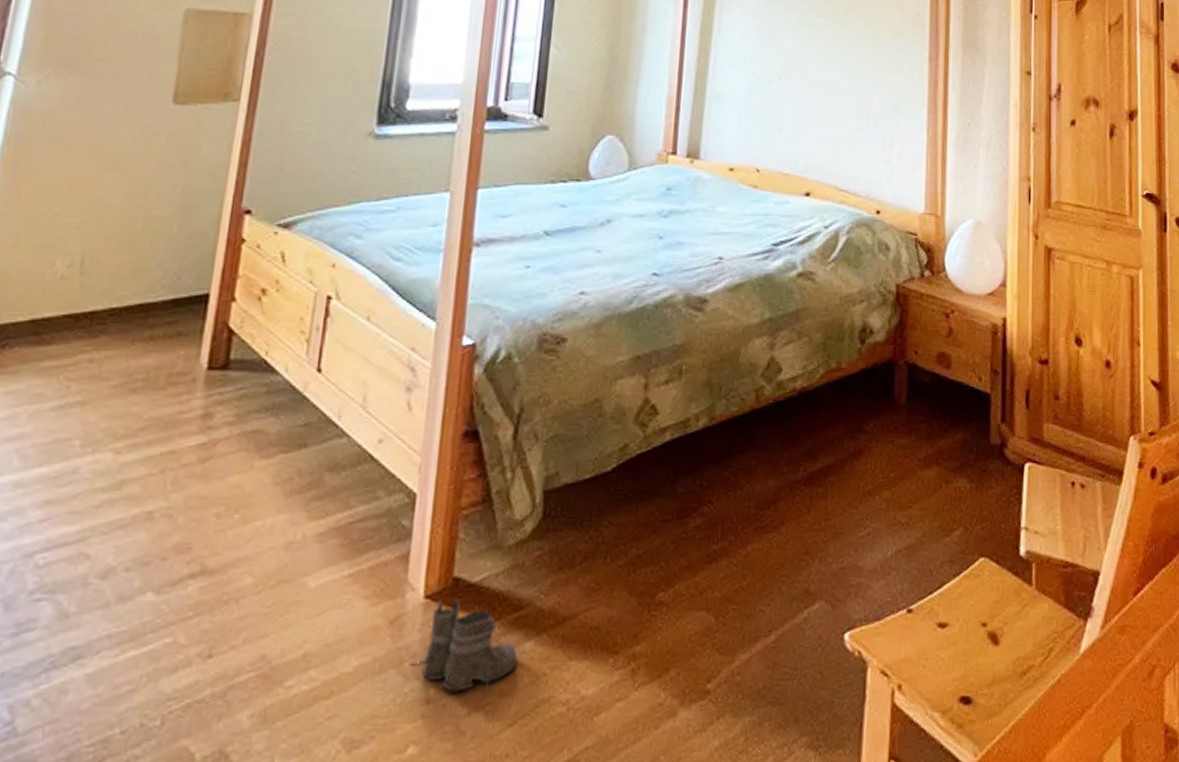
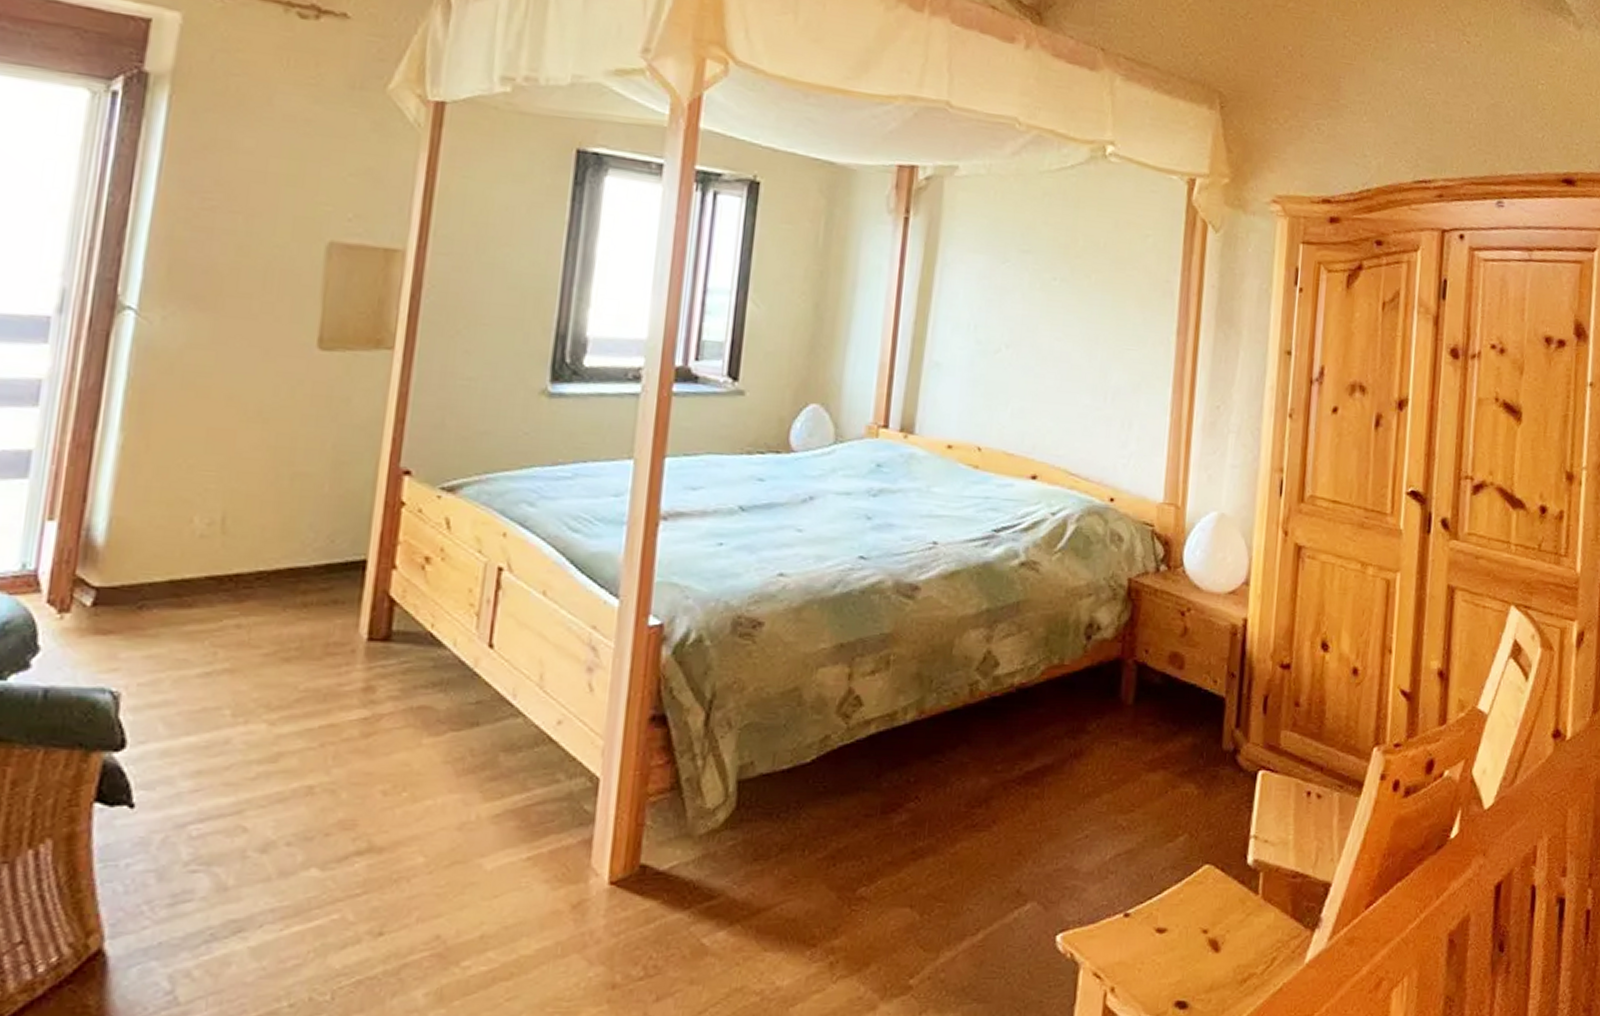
boots: present [409,599,518,696] -> none [593,885,709,983]

